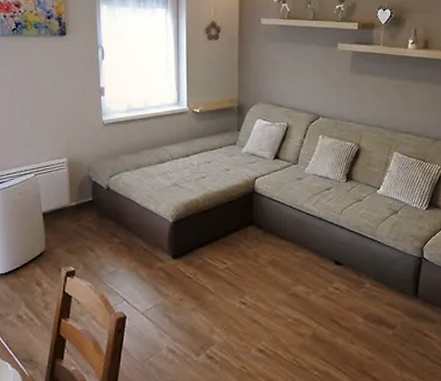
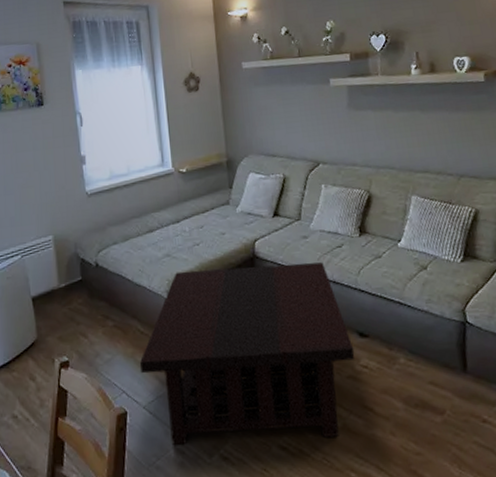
coffee table: none [141,200,330,346] -> present [139,262,355,446]

